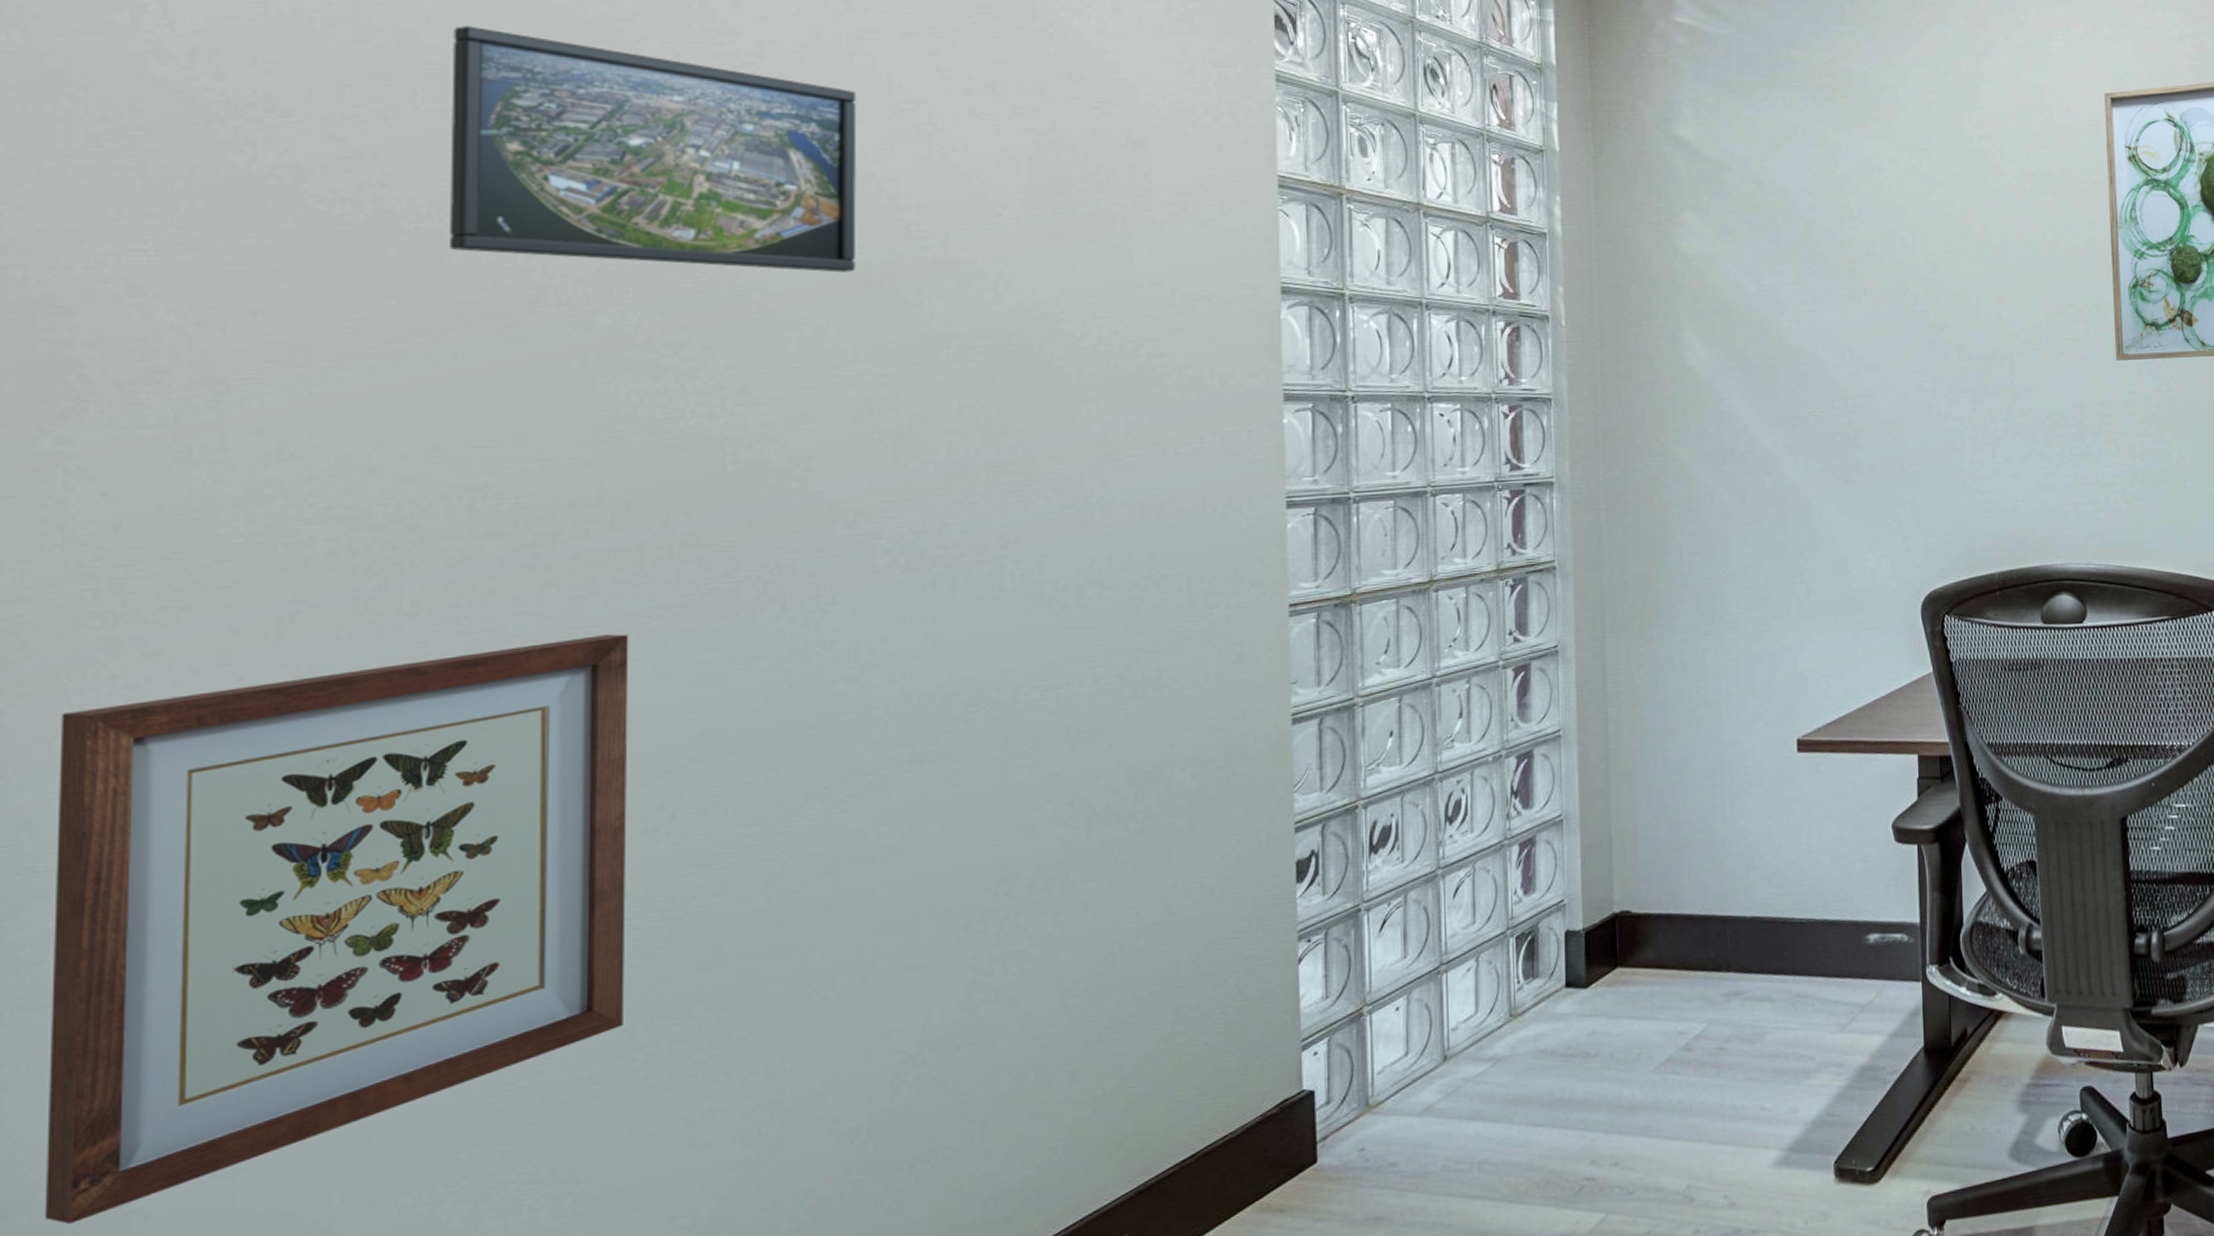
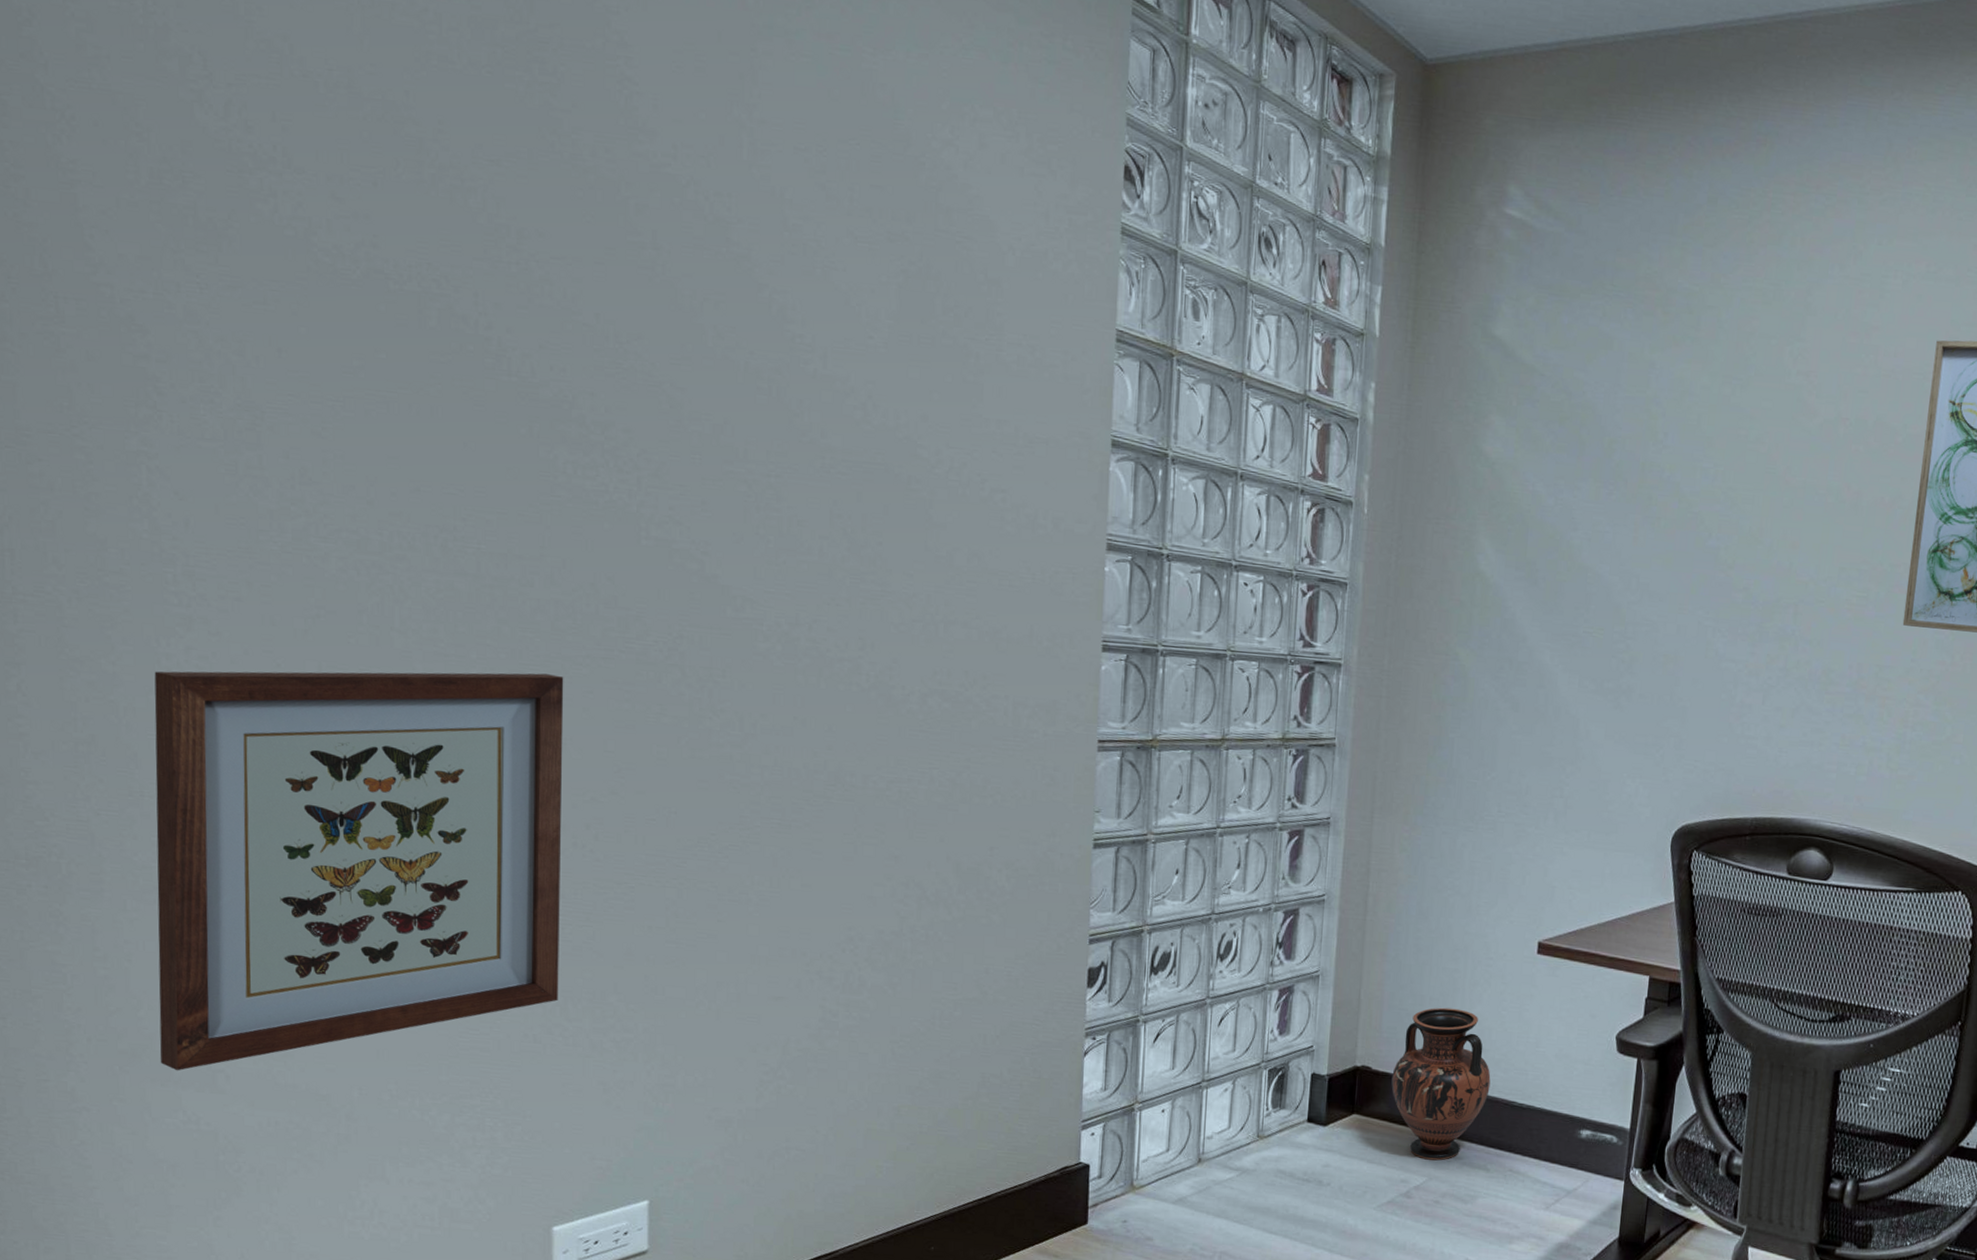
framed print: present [448,26,857,273] -> none [425,102,754,376]
vase: none [1655,827,1765,1003] -> present [1391,1007,1491,1161]

